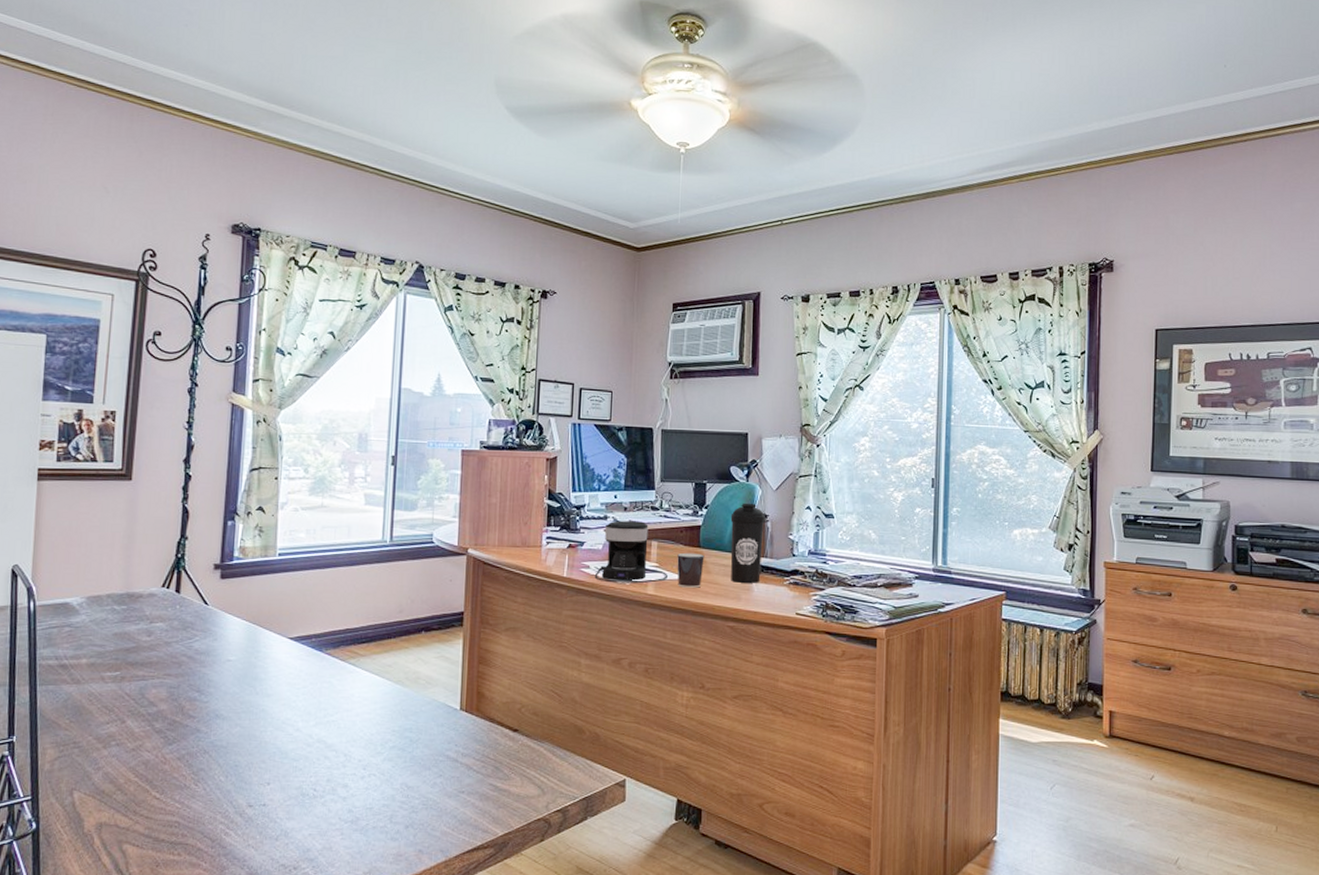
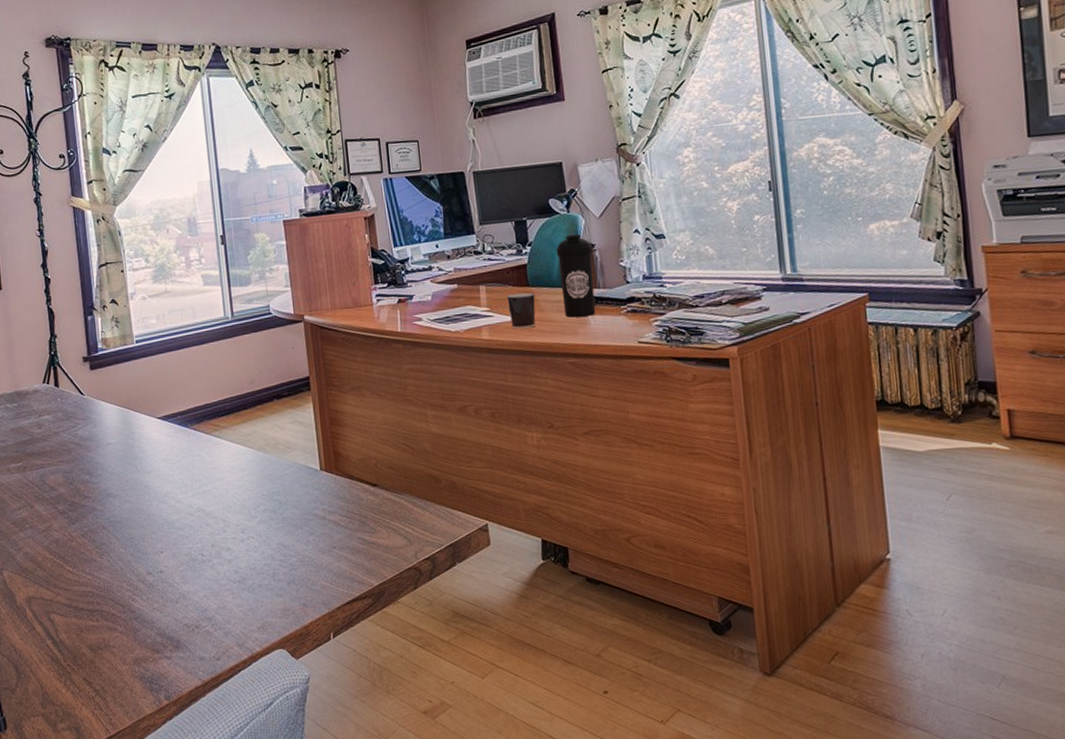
coffee maker: present [594,520,667,584] -> none [428,267,500,333]

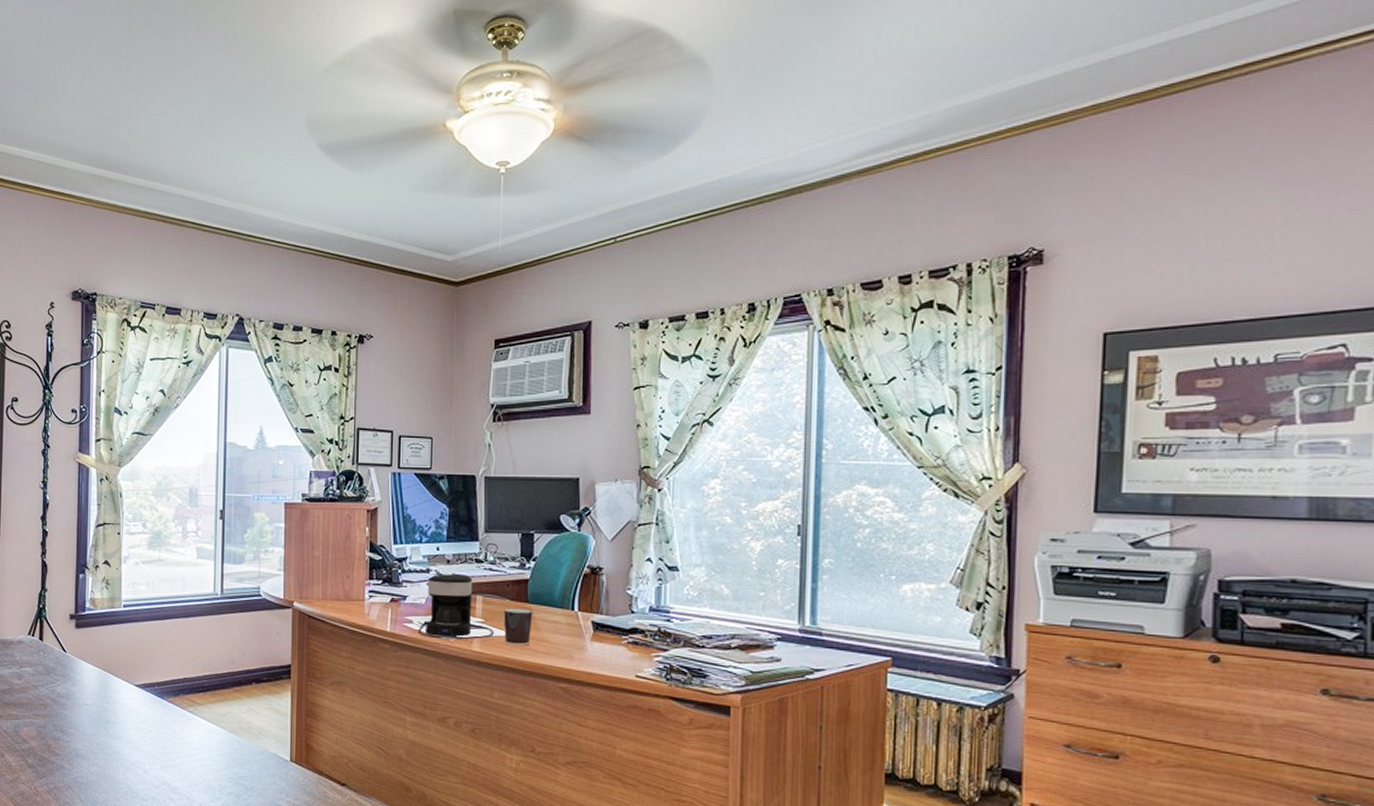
coffee maker: none [428,267,500,333] -> present [418,574,494,640]
water bottle: present [556,234,596,318] -> none [561,554,600,642]

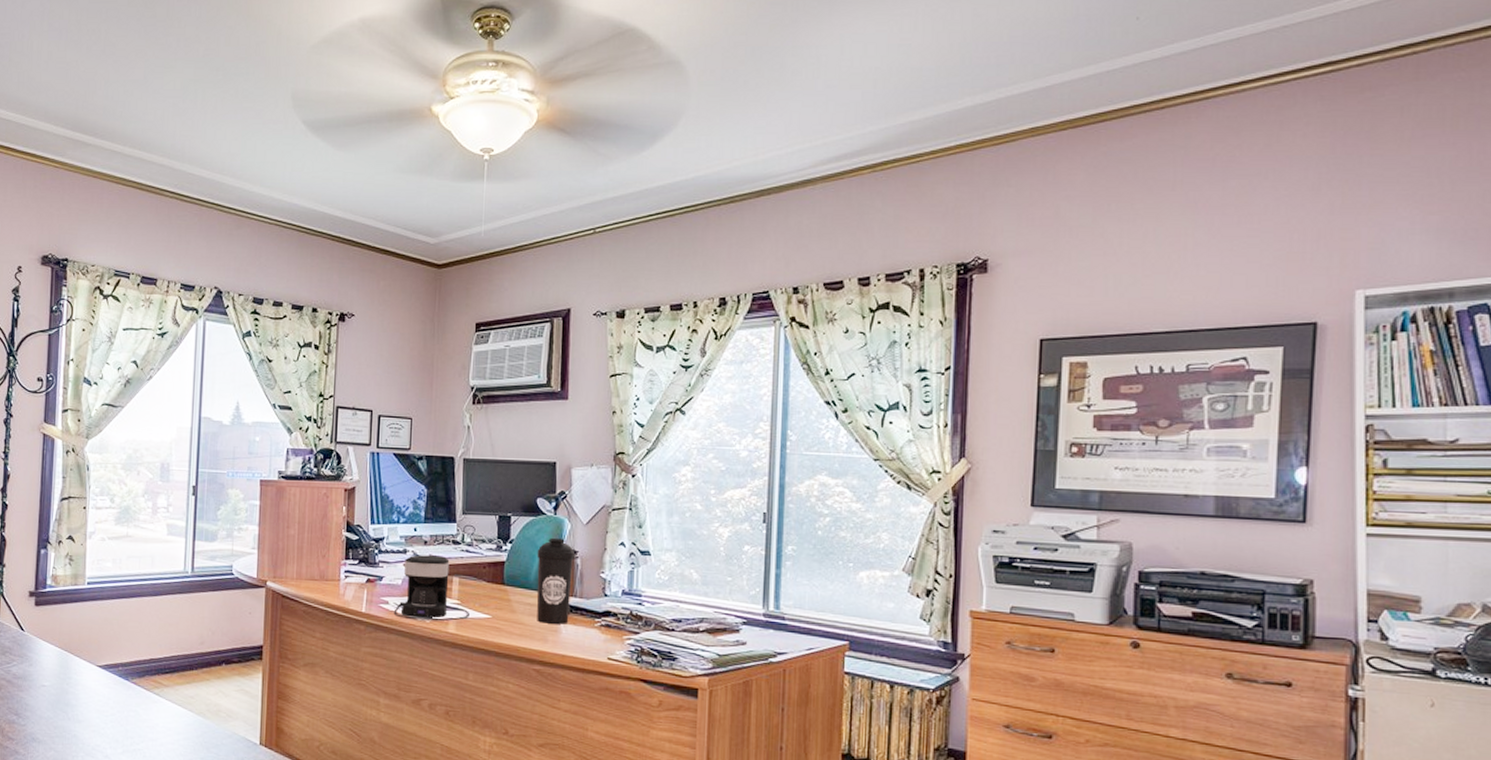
mug: present [503,608,533,647] -> none [479,590,509,629]
water bottle: none [561,554,600,642] -> present [536,537,575,624]

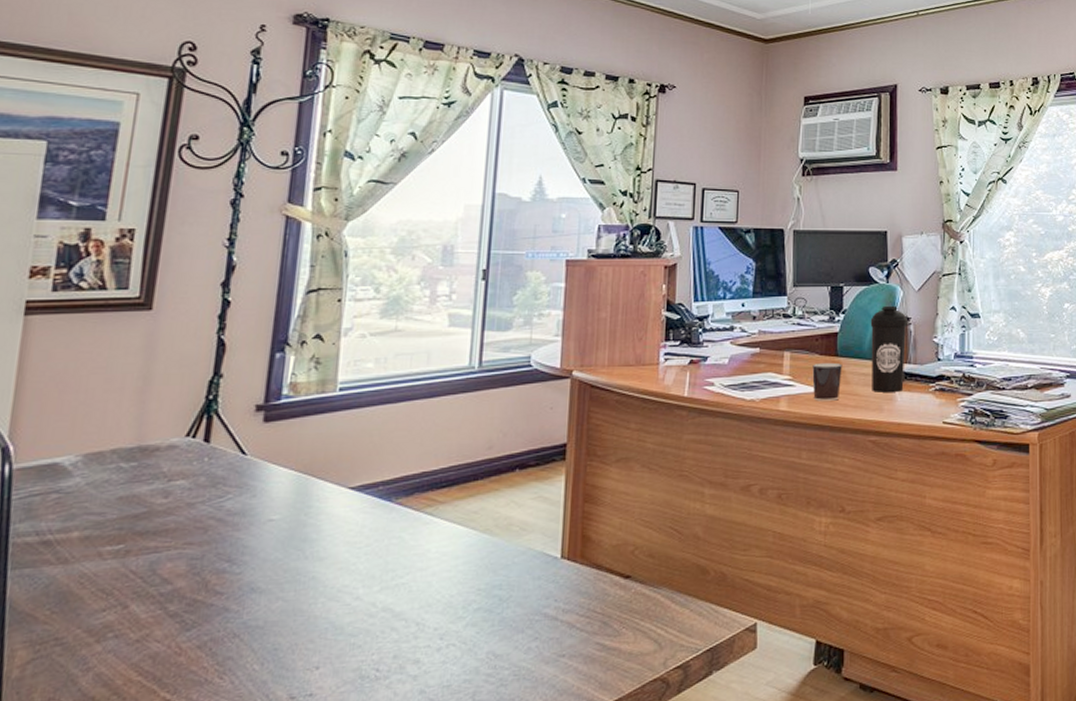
coffee maker: present [393,554,469,621] -> none [719,331,802,401]
mug: none [479,590,509,629] -> present [812,362,842,403]

